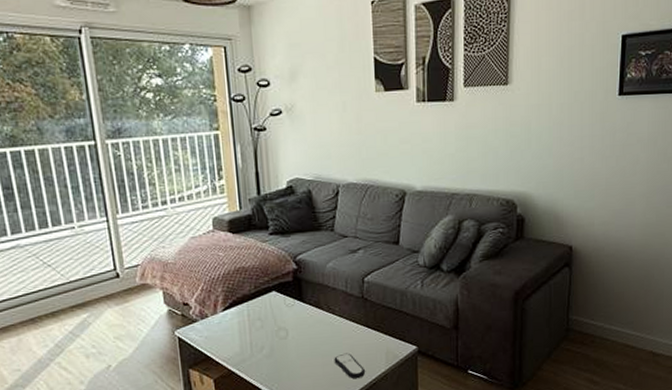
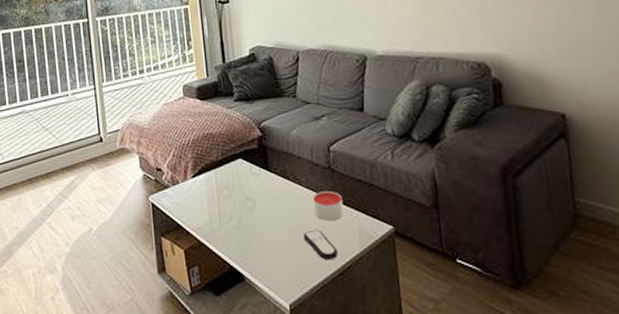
candle: none [344,318,374,345] -> present [312,190,344,220]

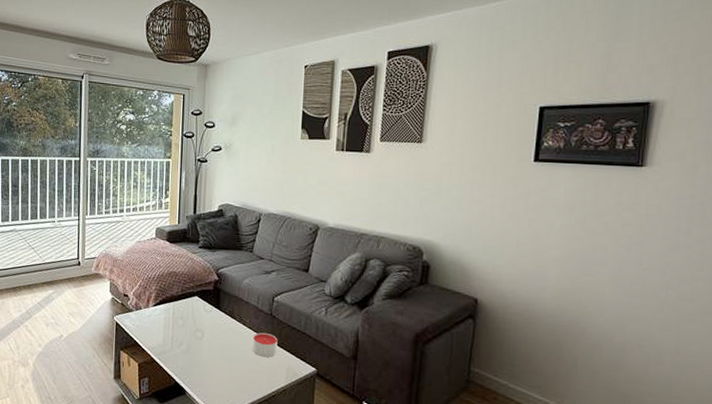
remote control: present [303,229,339,260] -> none [240,362,267,389]

